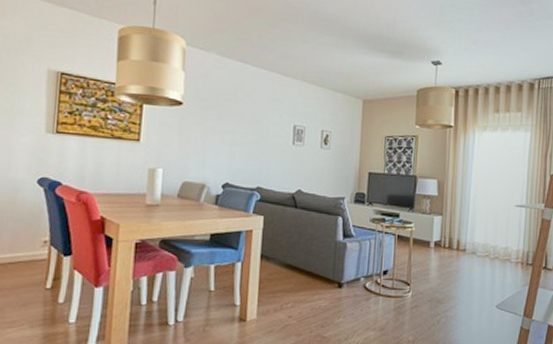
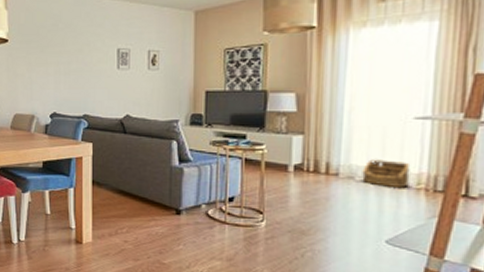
basket: none [481,238,513,261] -> present [362,159,411,187]

